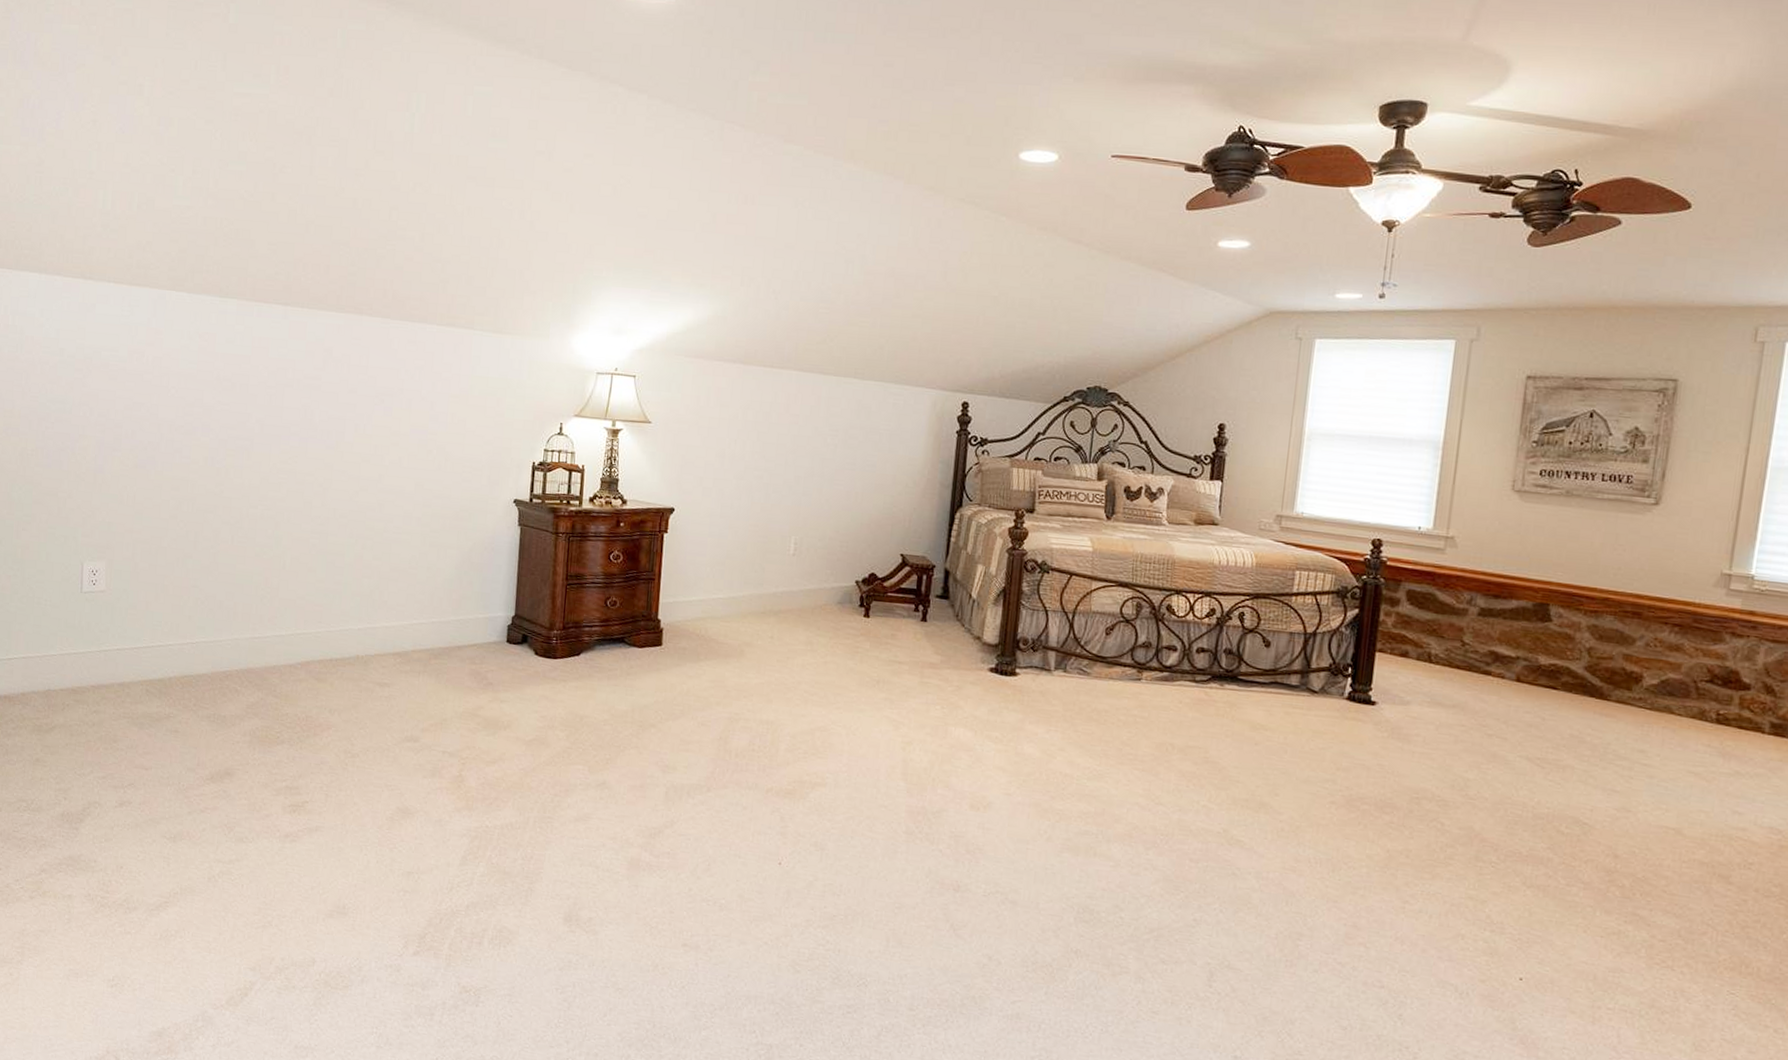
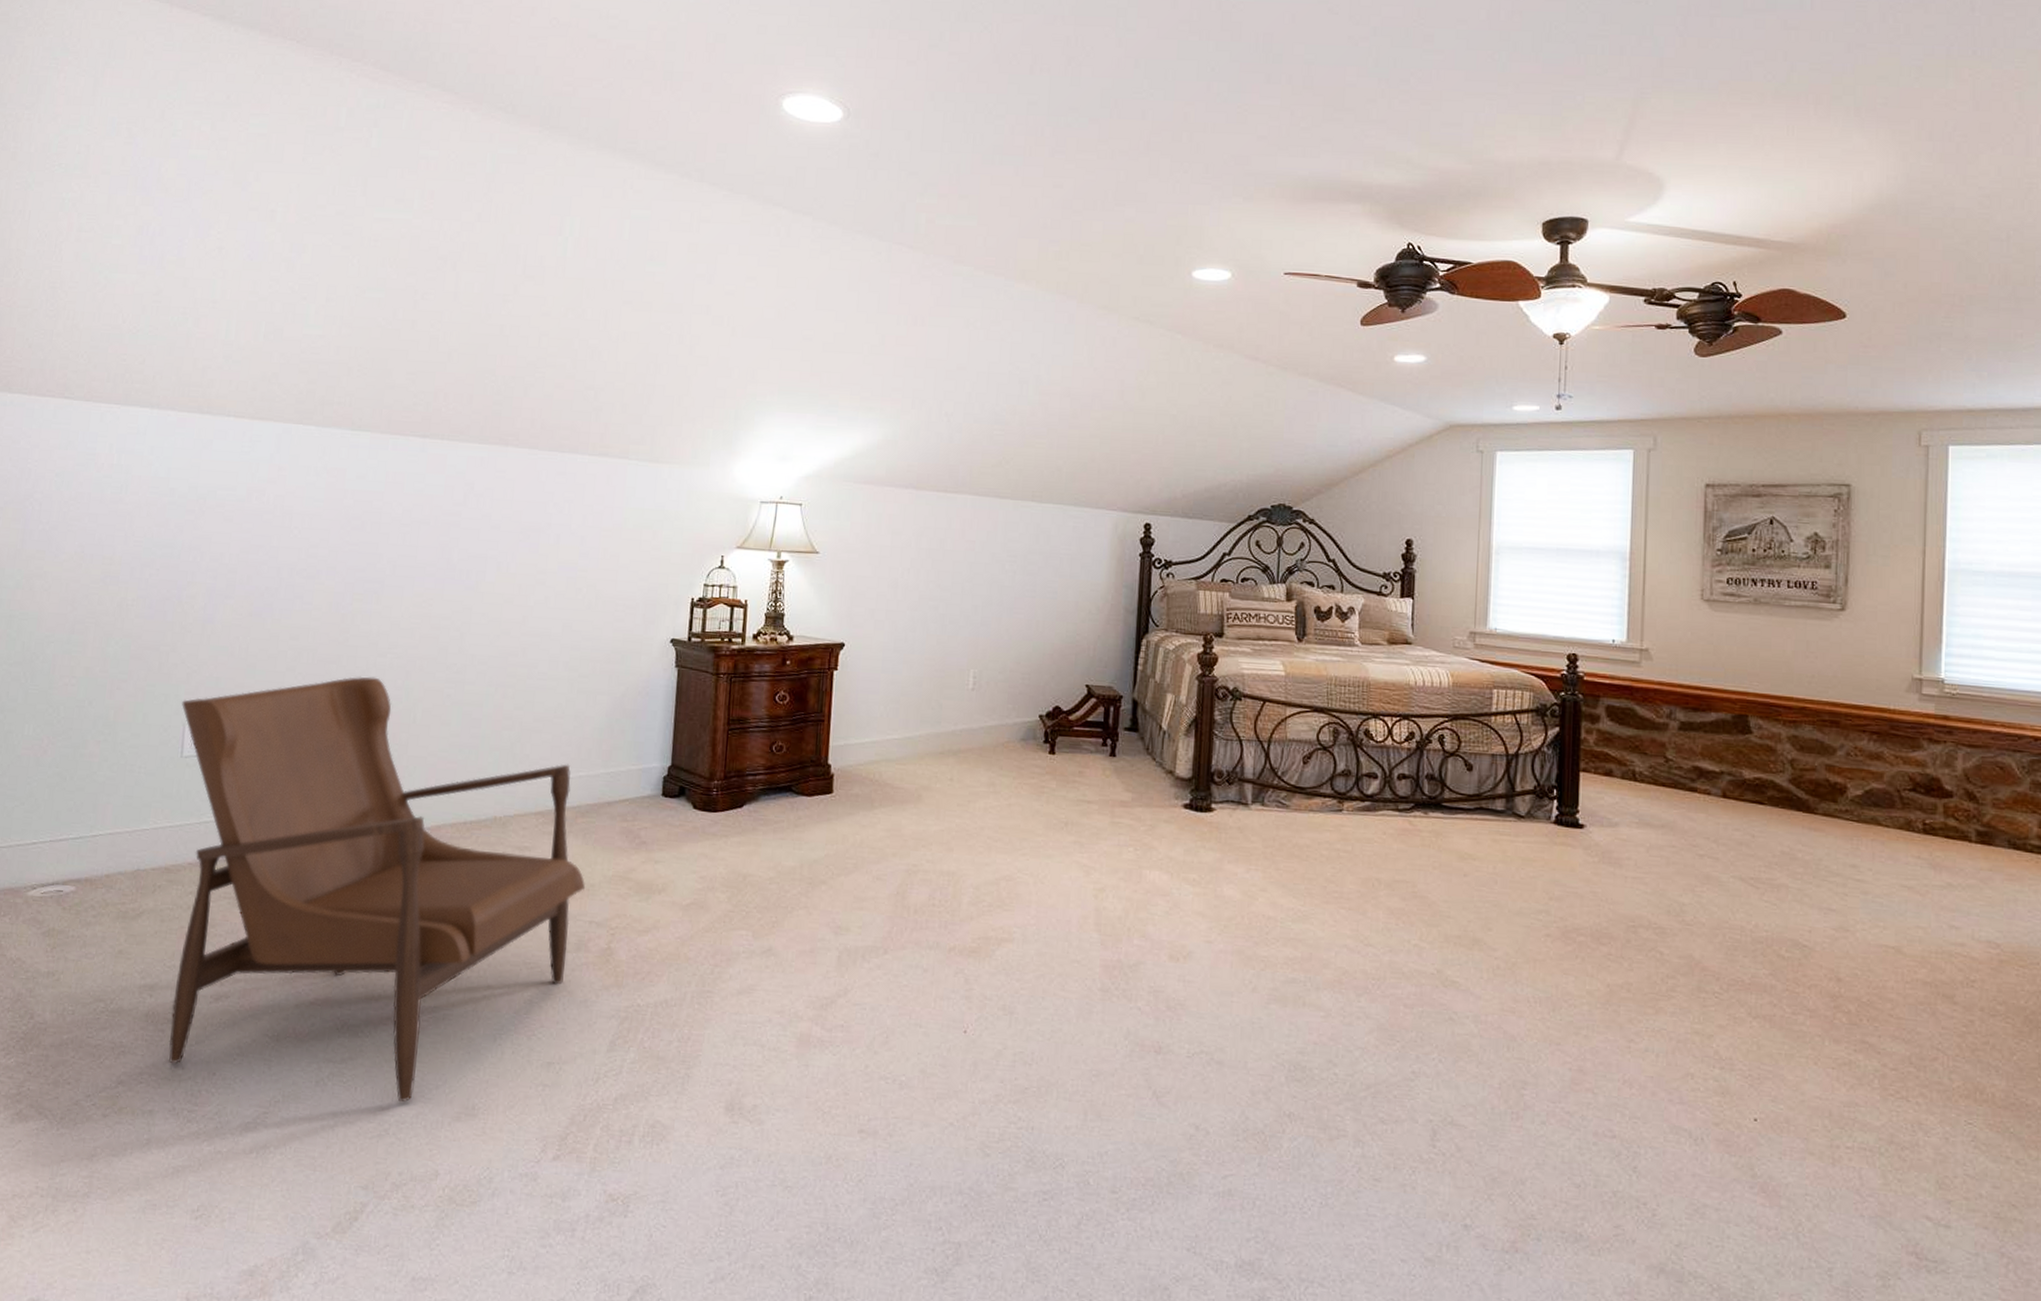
armchair: none [79,525,439,899] -> present [168,676,586,1102]

